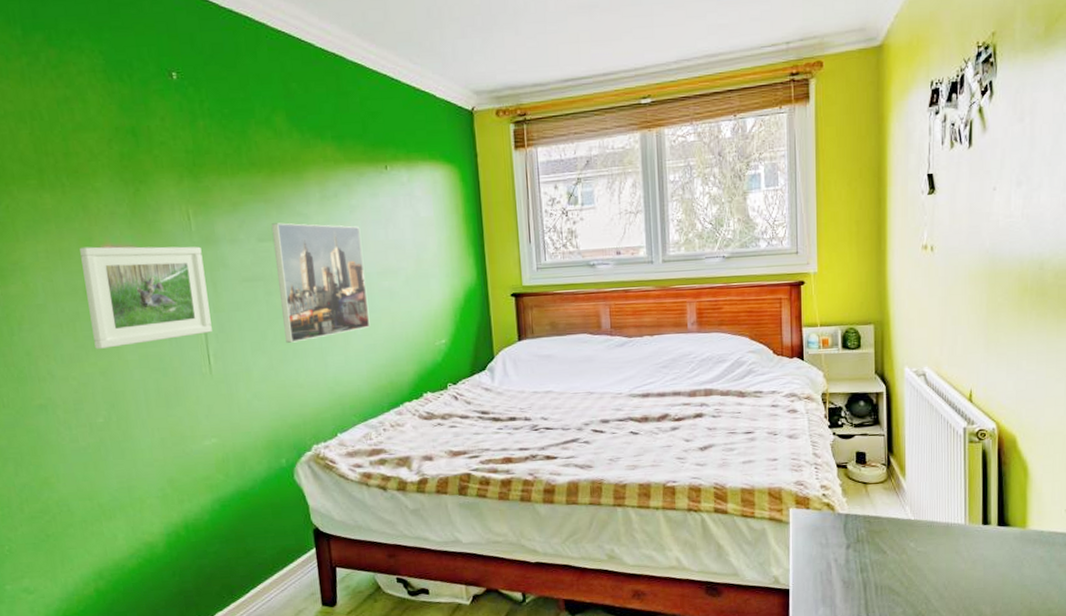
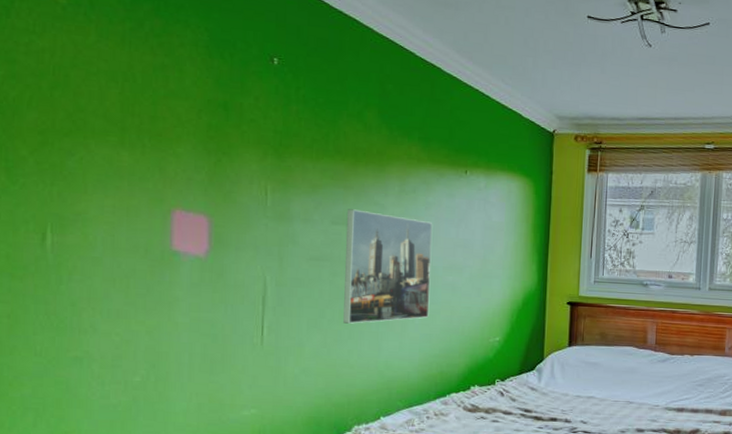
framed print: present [79,246,212,349] -> none [146,207,274,309]

